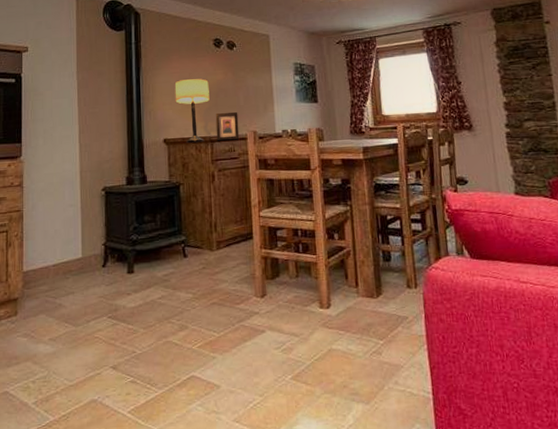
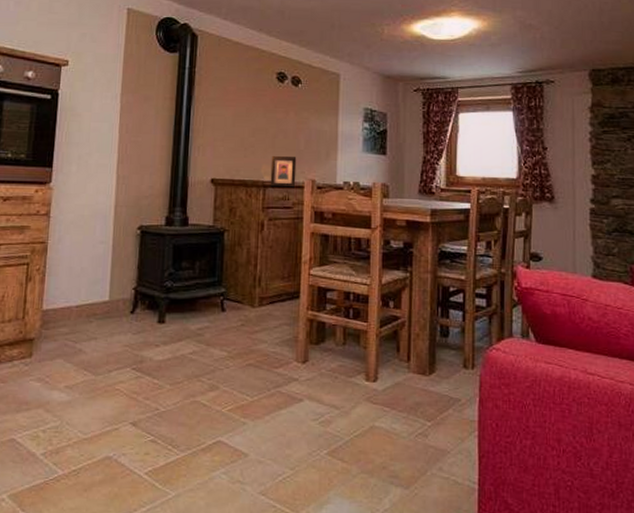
table lamp: present [174,78,210,144] -> none [228,114,267,187]

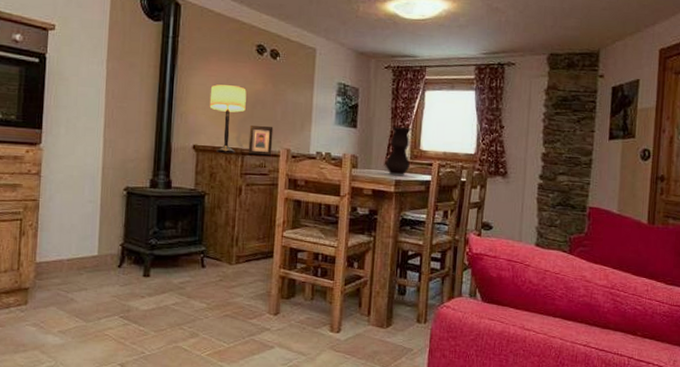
table lamp: none [228,114,267,187] -> present [209,84,247,154]
vase: none [419,151,448,205] -> present [385,126,413,176]

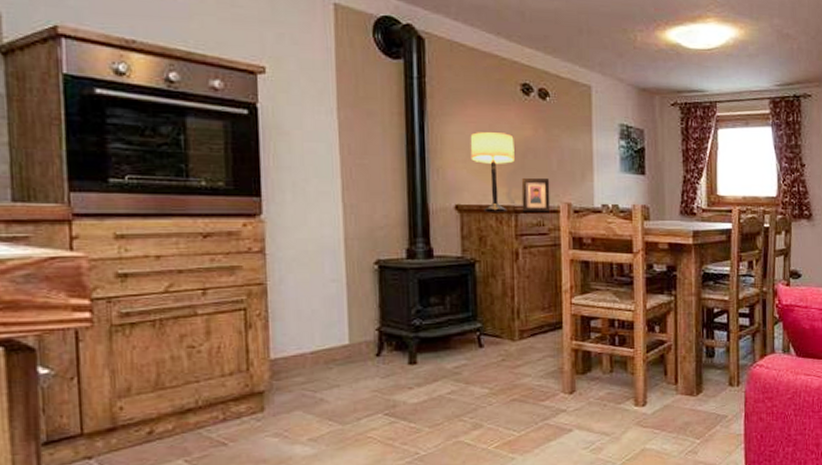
vase: present [385,126,413,176] -> none [680,170,708,226]

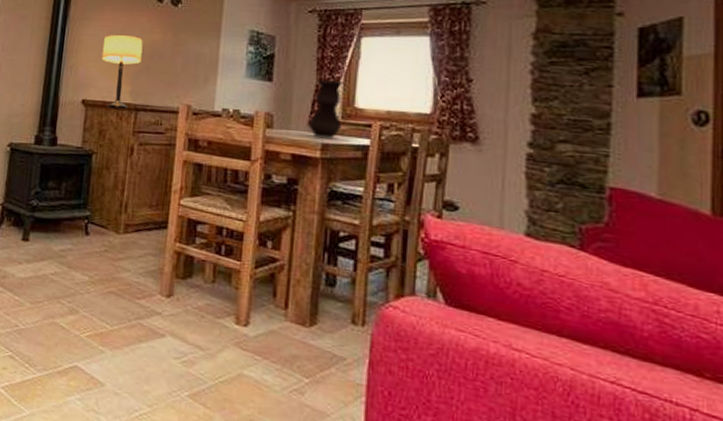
picture frame: present [521,178,551,214] -> none [142,79,172,114]
vase: none [680,170,708,226] -> present [308,79,345,139]

